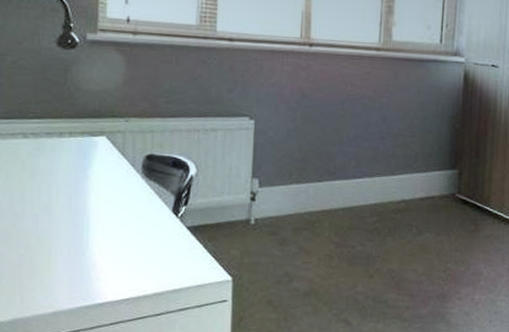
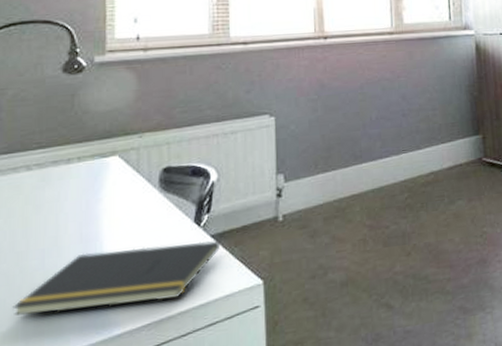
notepad: none [10,224,195,280] -> present [12,241,220,316]

